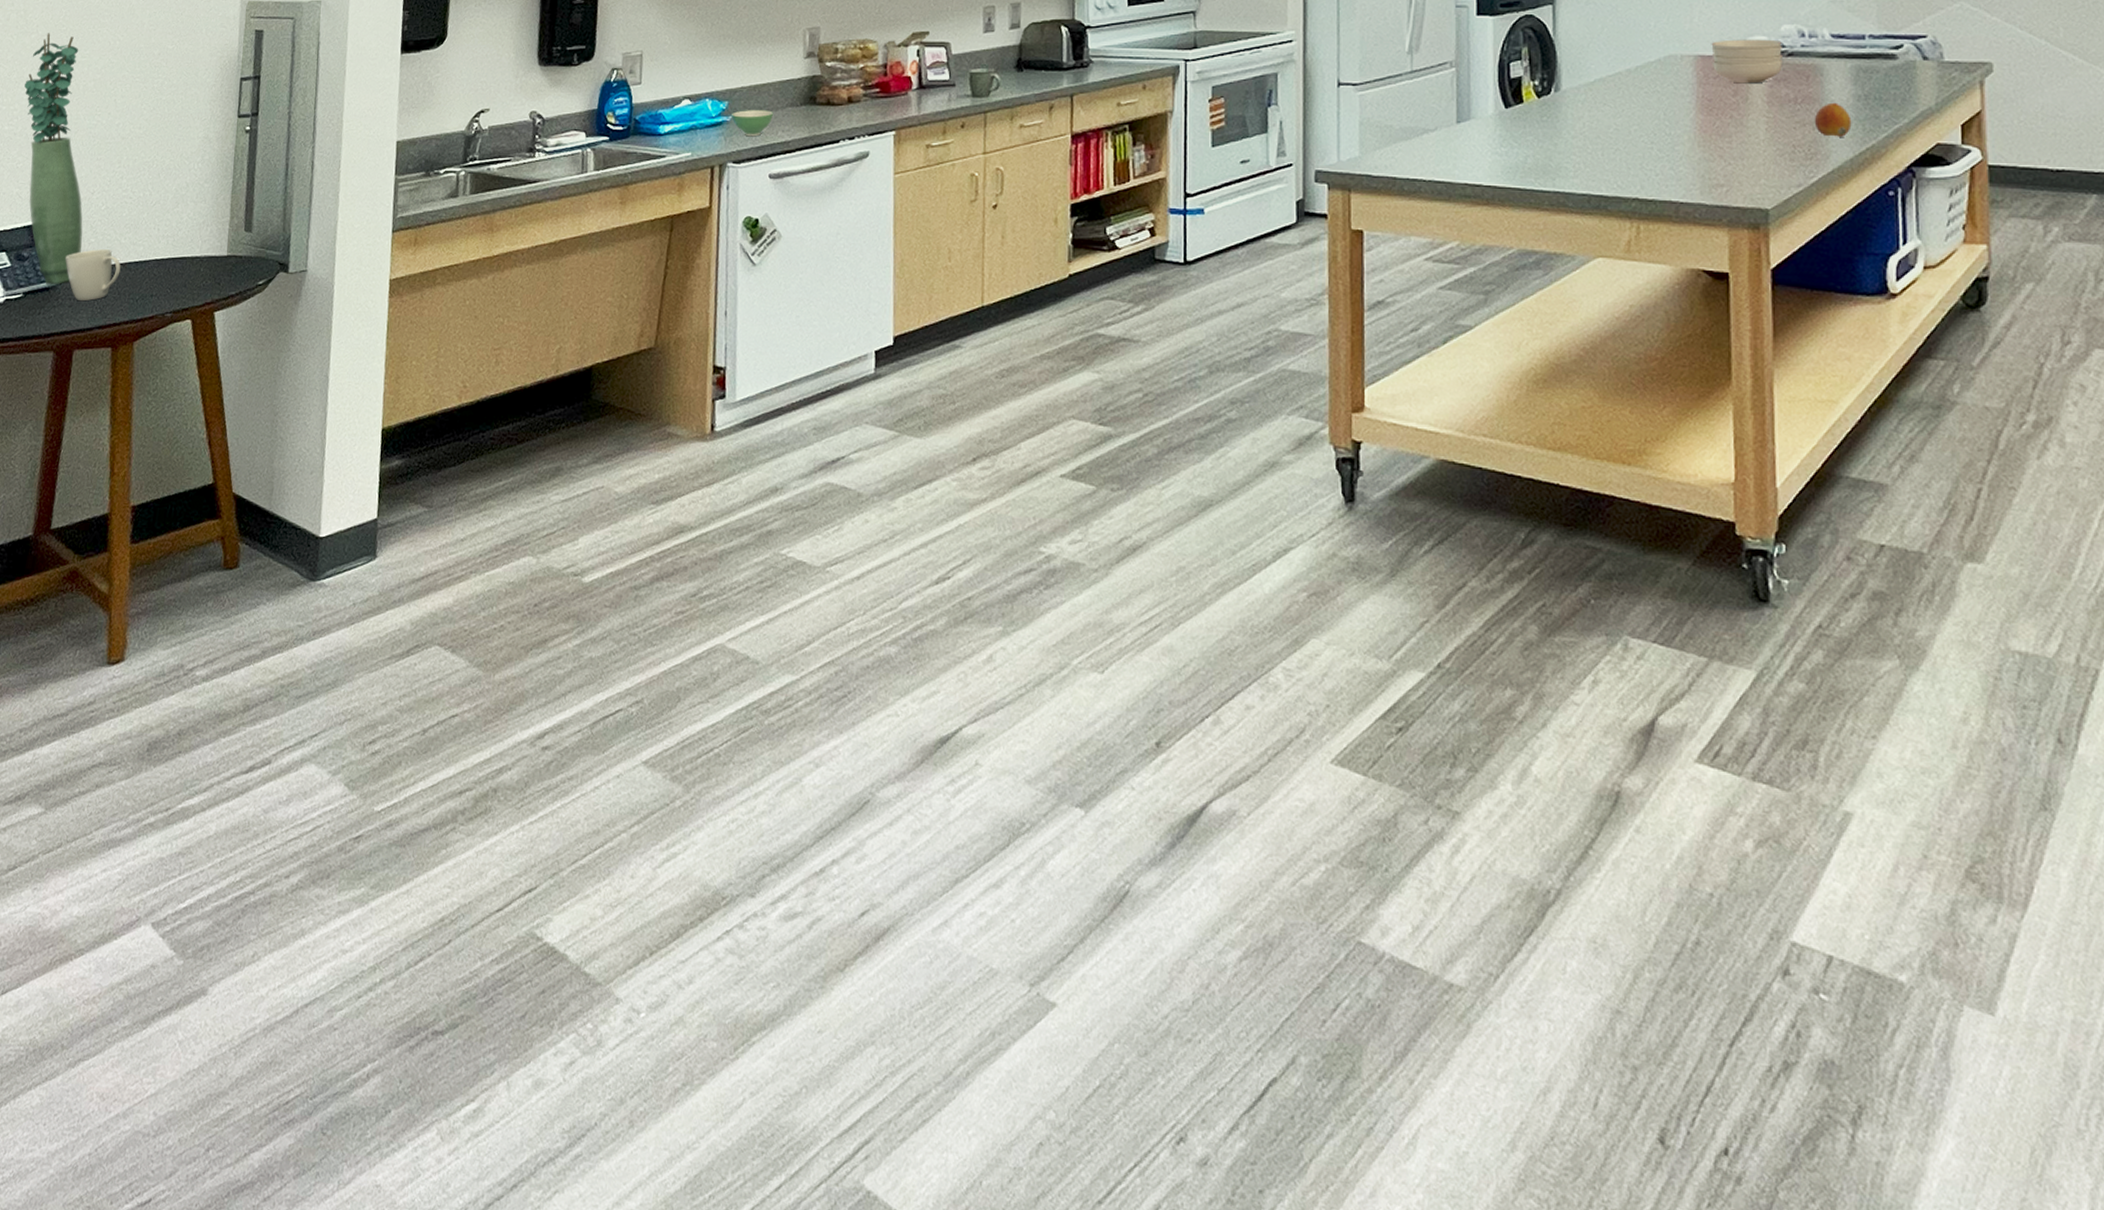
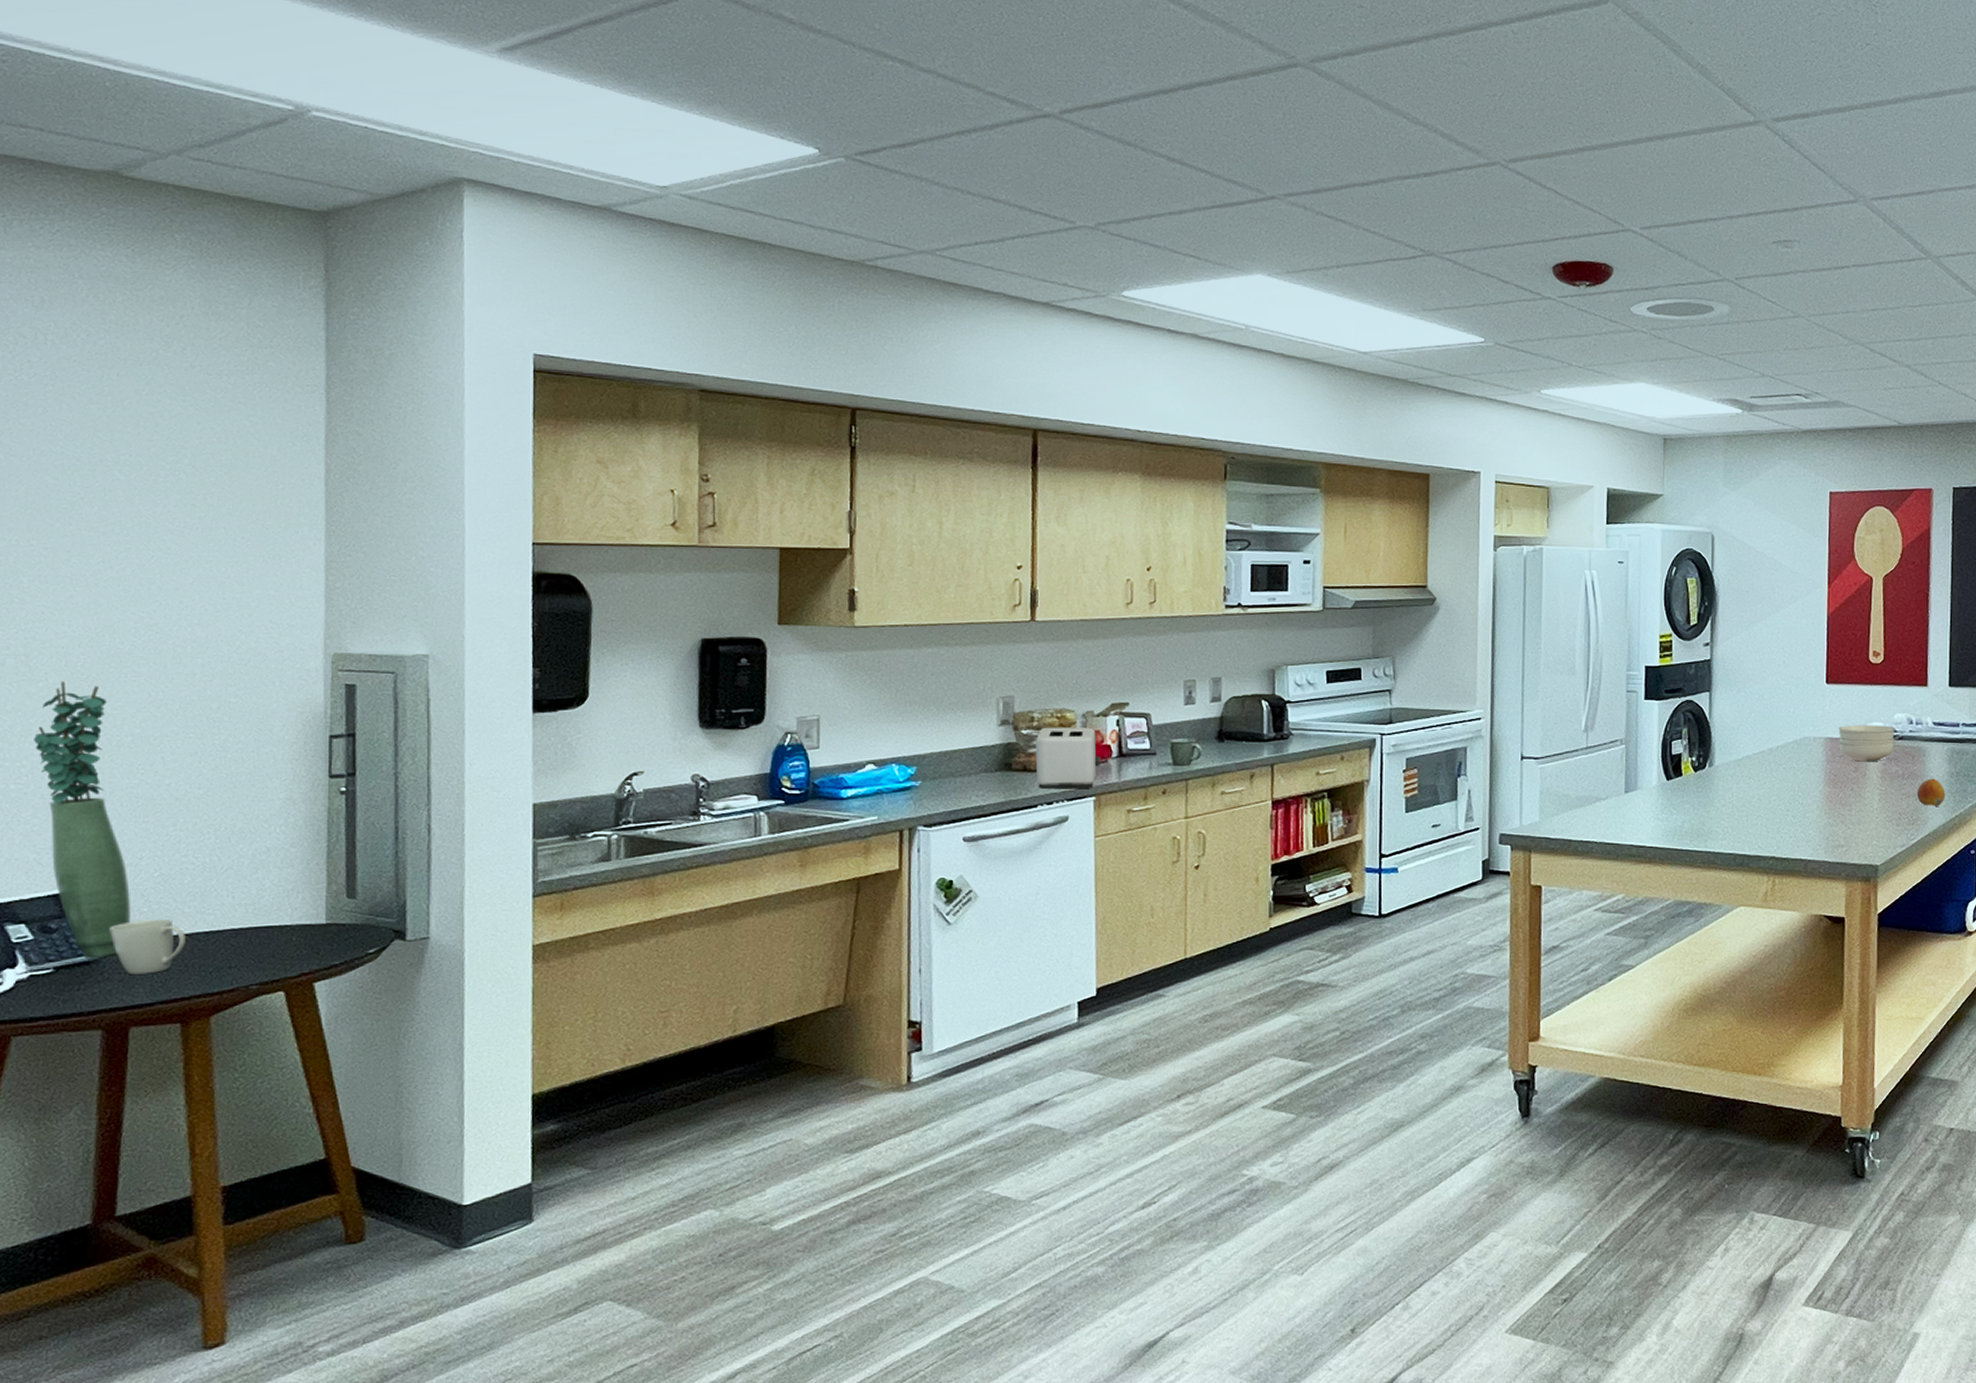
bowl: present [732,110,774,137] -> none [921,775,967,801]
toaster: none [838,58,901,124] -> present [1035,727,1101,789]

